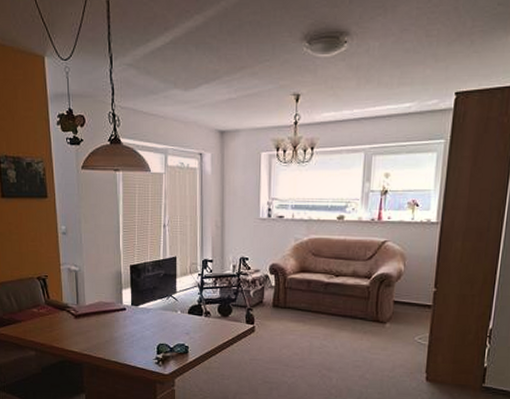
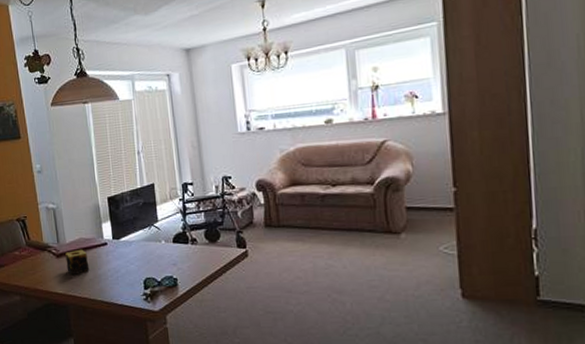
candle: none [84,312,106,336] -> present [65,249,90,276]

